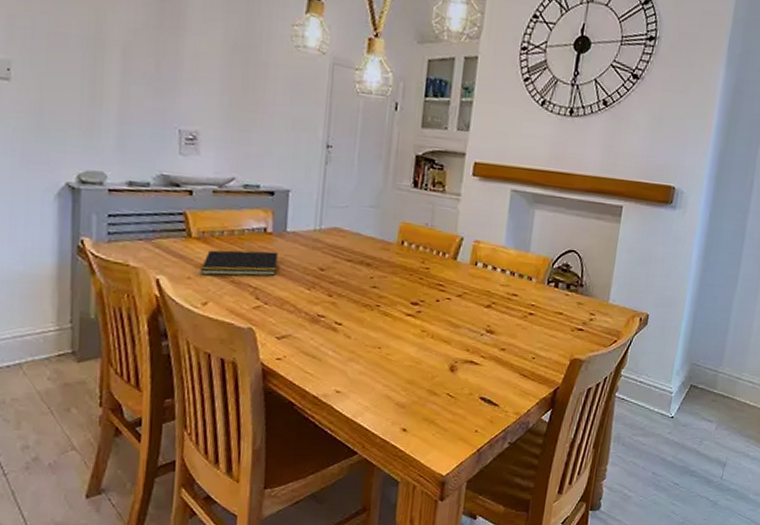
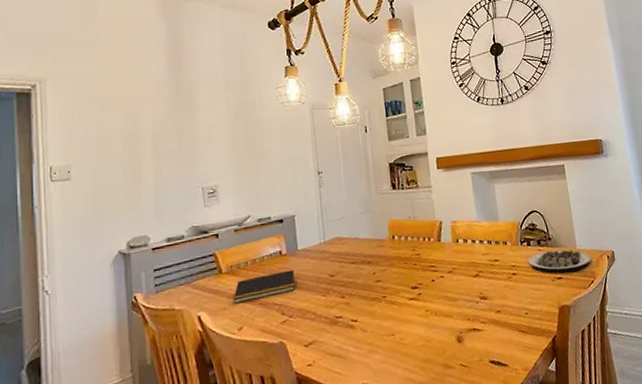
plate: none [550,297,622,326] -> present [528,249,591,272]

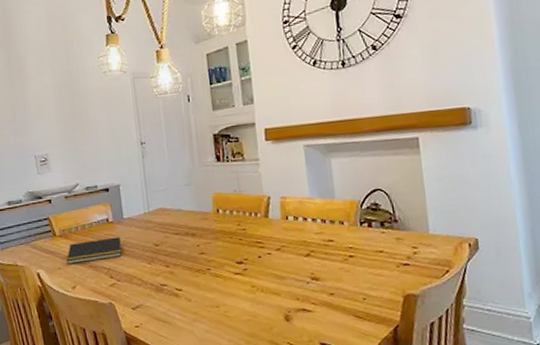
plate: present [528,249,591,272] -> none [368,233,448,259]

